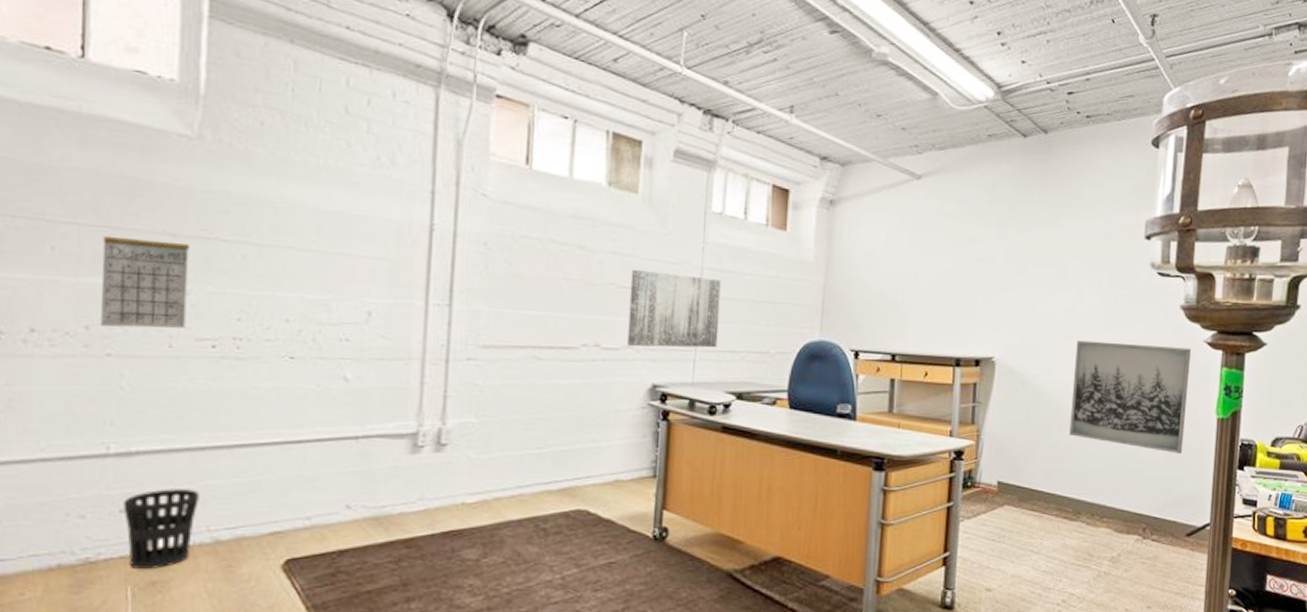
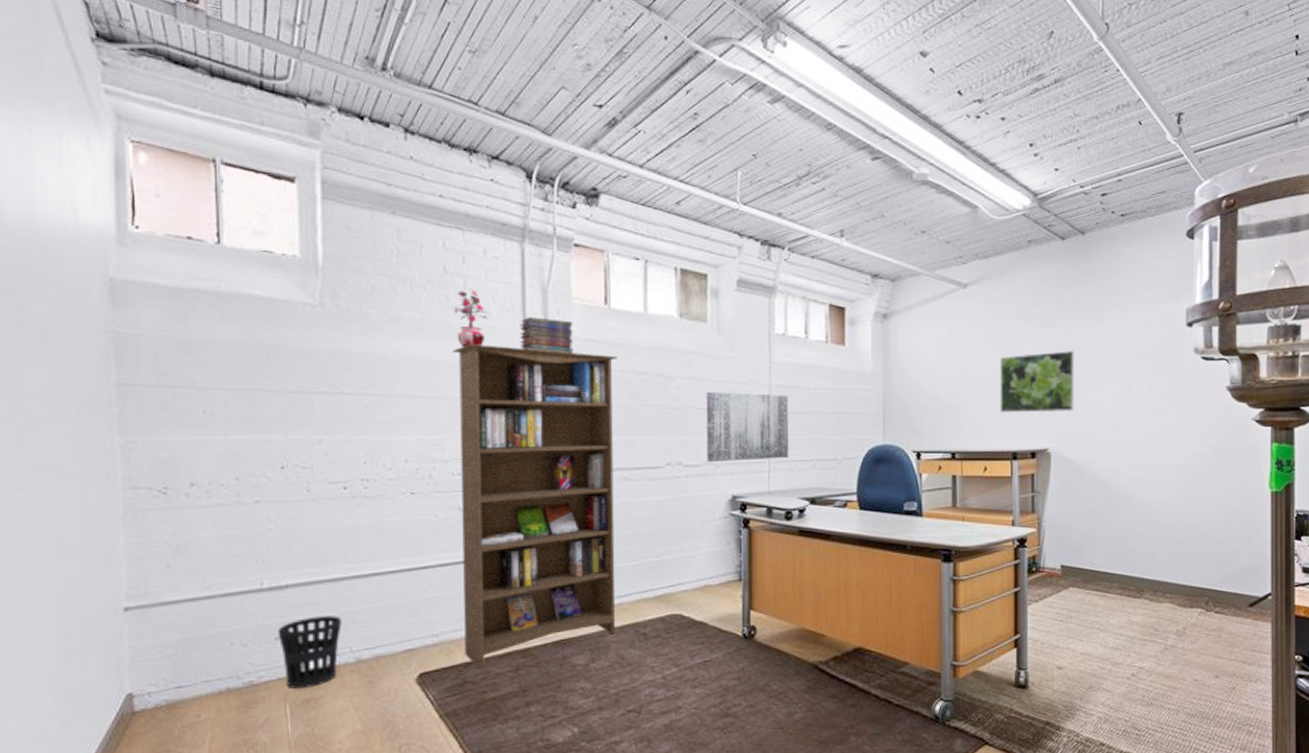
calendar: present [100,235,189,328] -> none [246,397,320,476]
bookcase: none [340,195,537,558] -> present [451,343,618,669]
potted plant: none [354,135,393,199] -> present [453,289,488,347]
book stack: none [427,171,489,216] -> present [520,317,574,354]
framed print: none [946,255,1028,320] -> present [1000,351,1075,413]
wall art: present [1069,340,1191,454] -> none [1127,426,1240,528]

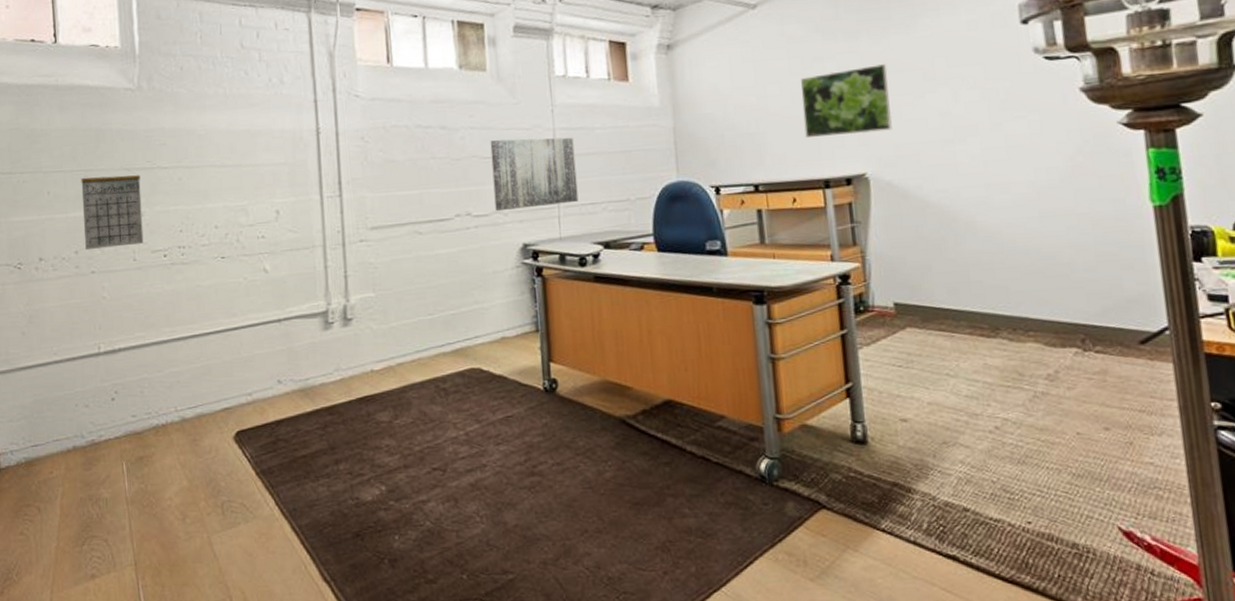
calendar: none [246,397,320,476] -> present [81,175,144,249]
wastebasket: present [277,616,342,689] -> none [113,377,167,447]
bookcase: present [451,343,618,669] -> none [251,112,416,426]
potted plant: present [453,289,488,347] -> none [251,61,282,116]
book stack: present [520,317,574,354] -> none [310,81,361,114]

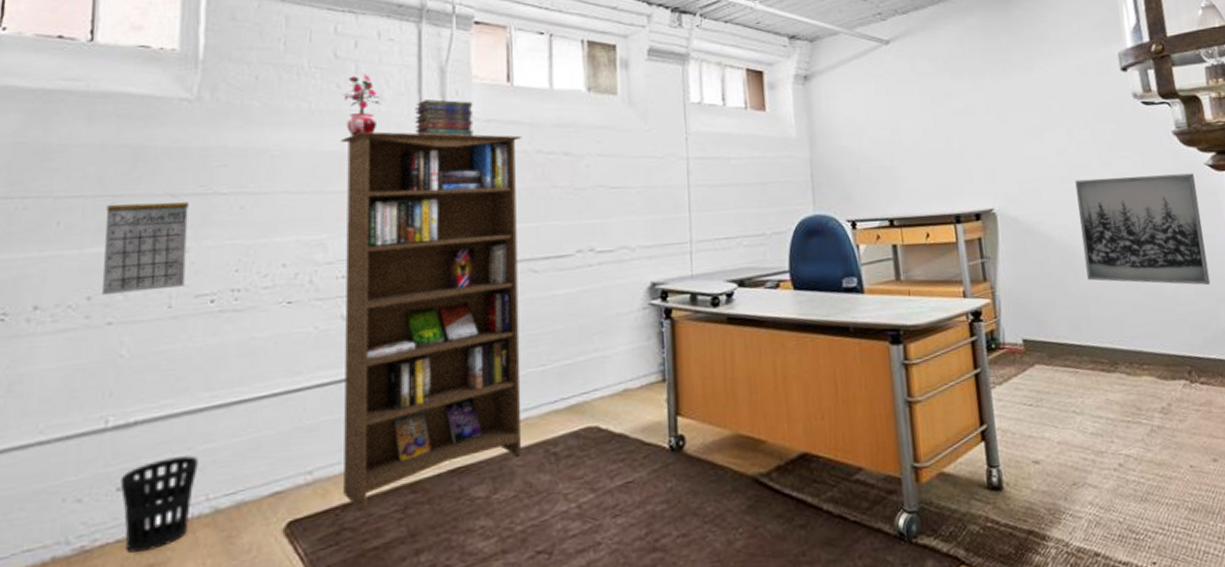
wastebasket: none [113,377,167,447] -> present [120,455,198,553]
potted plant: none [251,61,282,116] -> present [343,74,381,136]
bookcase: none [251,112,416,426] -> present [340,131,522,511]
book stack: none [310,81,361,114] -> present [415,99,474,137]
wall art: present [490,137,579,212] -> none [618,167,712,247]
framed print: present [800,64,892,137] -> none [931,103,1016,172]
wall art: none [959,132,1116,252] -> present [1075,173,1211,285]

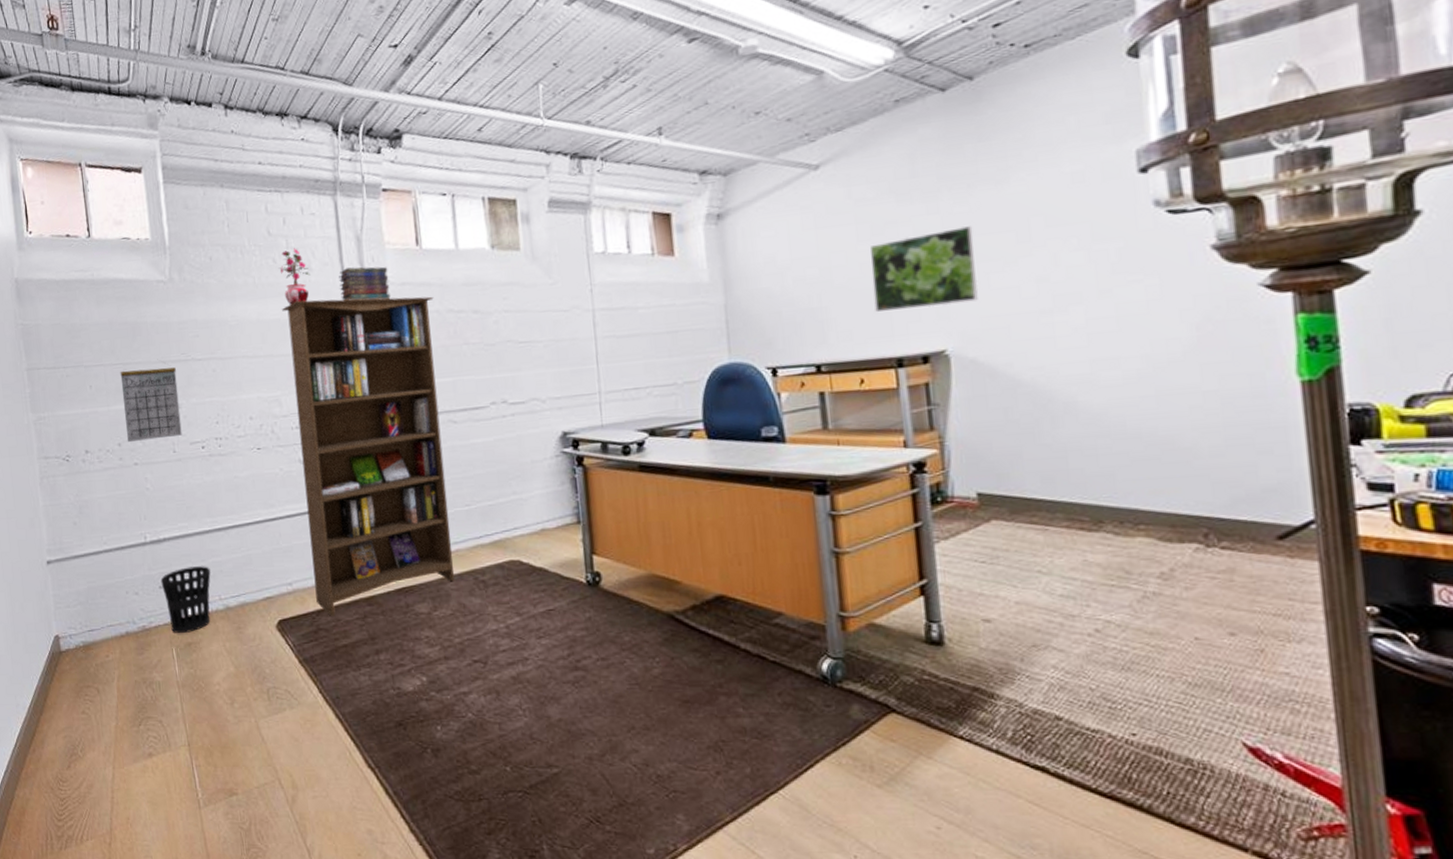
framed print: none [931,103,1016,172] -> present [870,226,978,312]
wall art: present [1075,173,1211,285] -> none [1059,297,1250,434]

